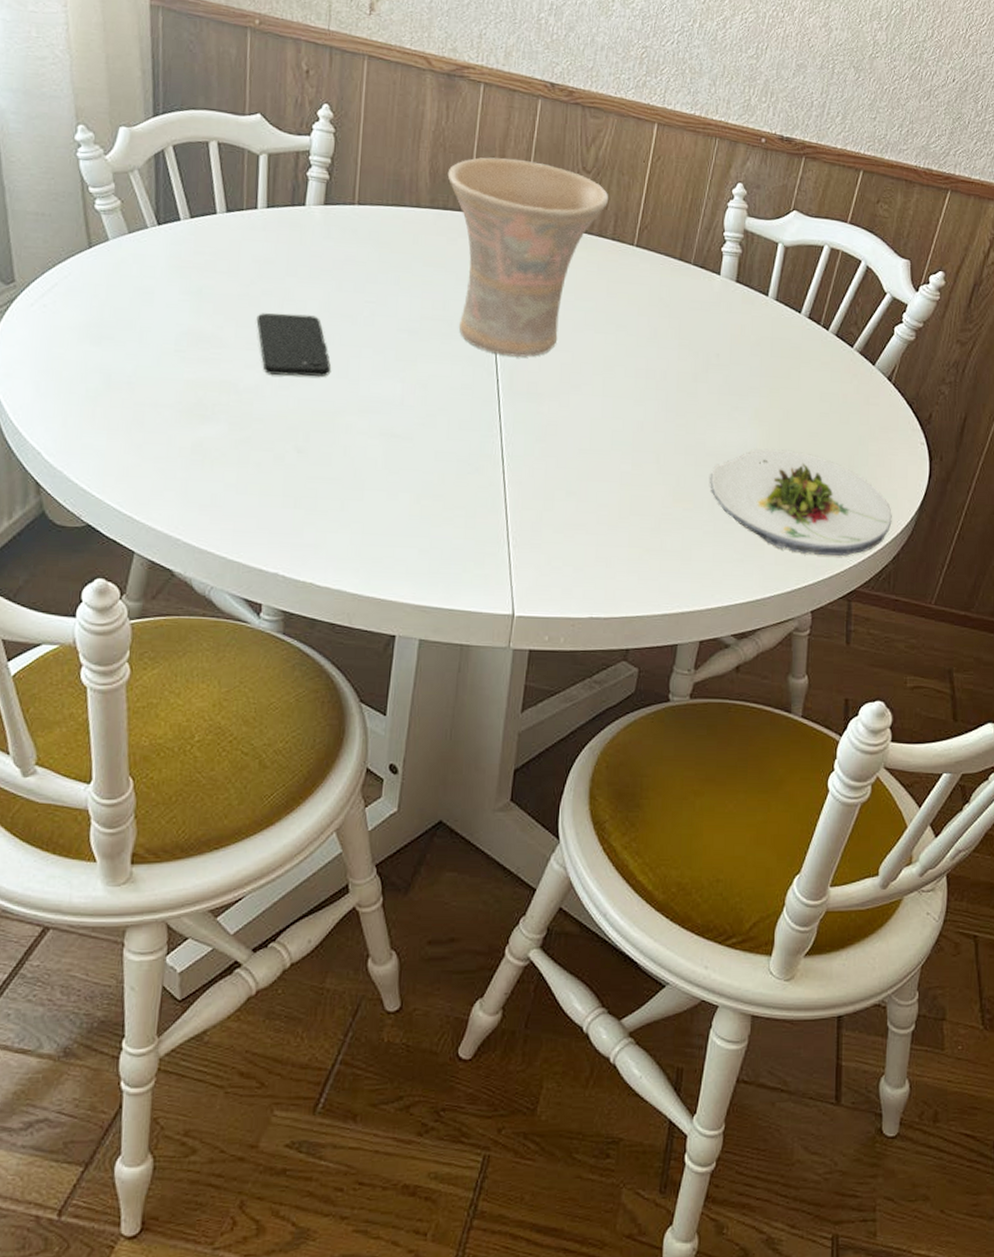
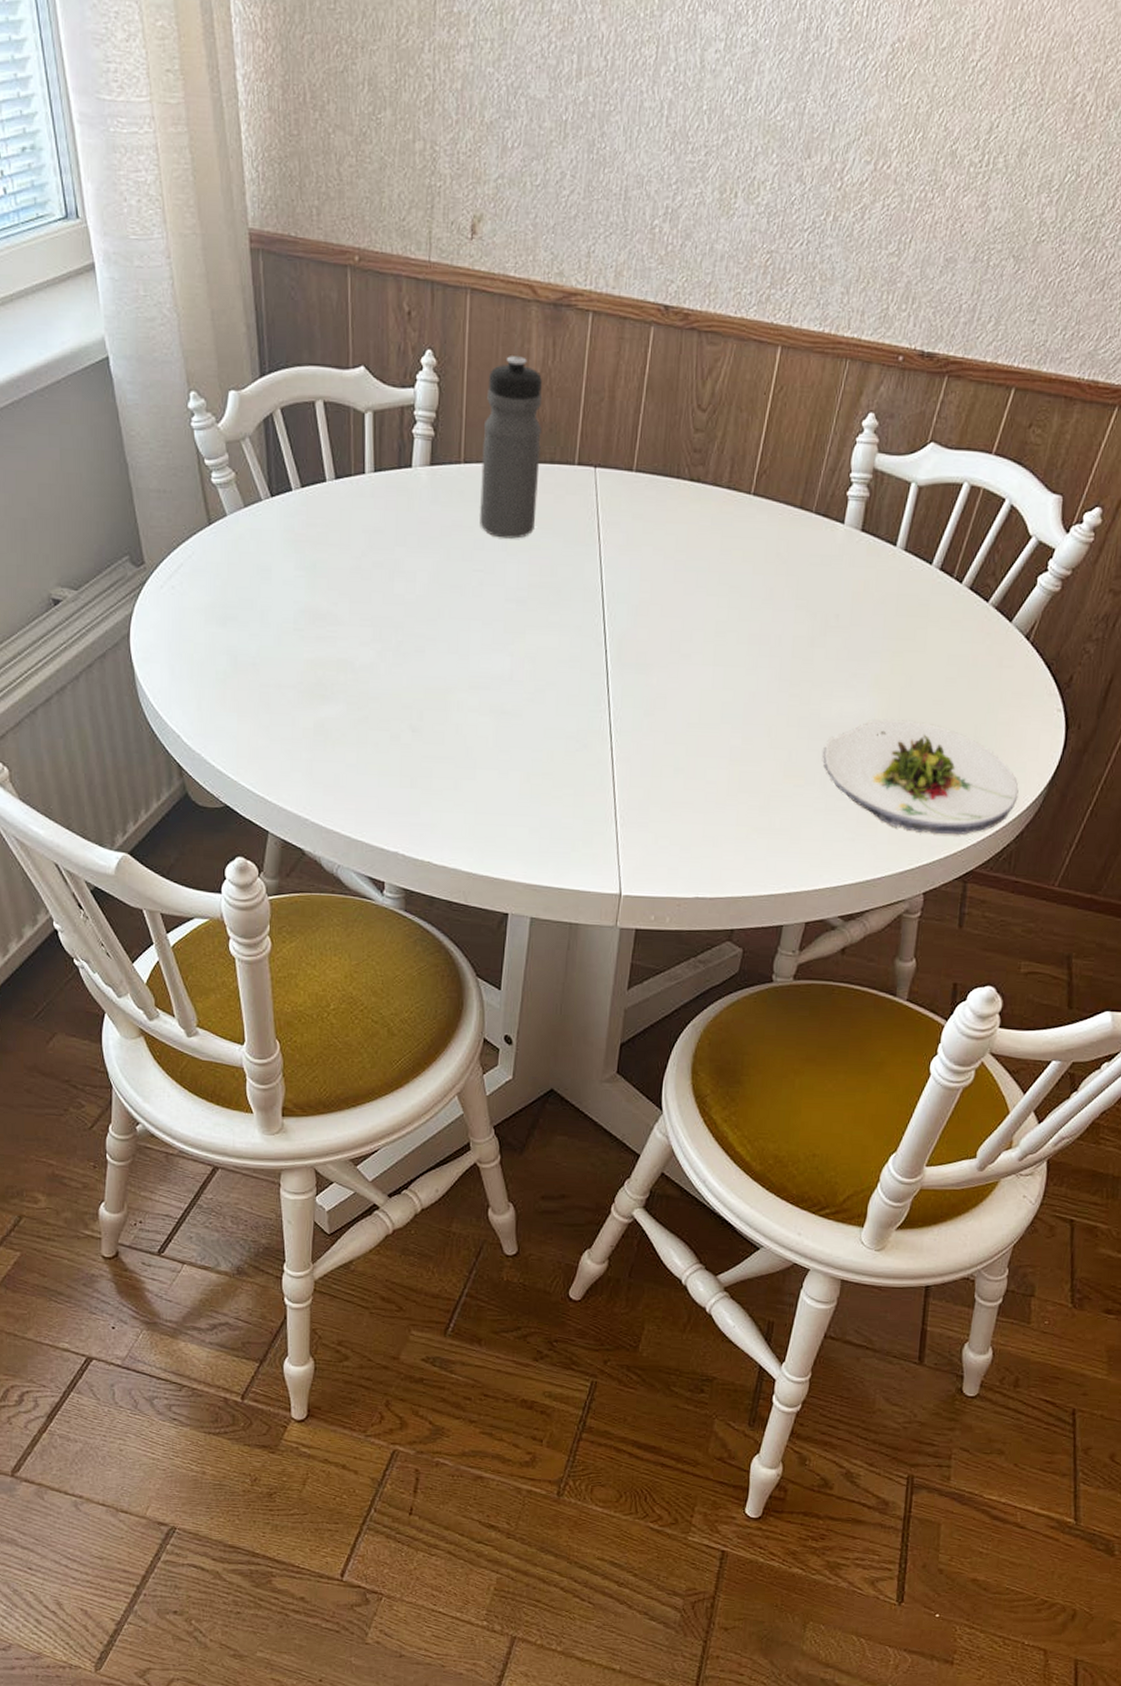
smartphone: present [256,313,332,377] -> none [369,586,442,653]
water bottle: none [373,115,436,275] -> present [480,356,543,539]
vase: present [447,157,608,357] -> none [554,399,724,625]

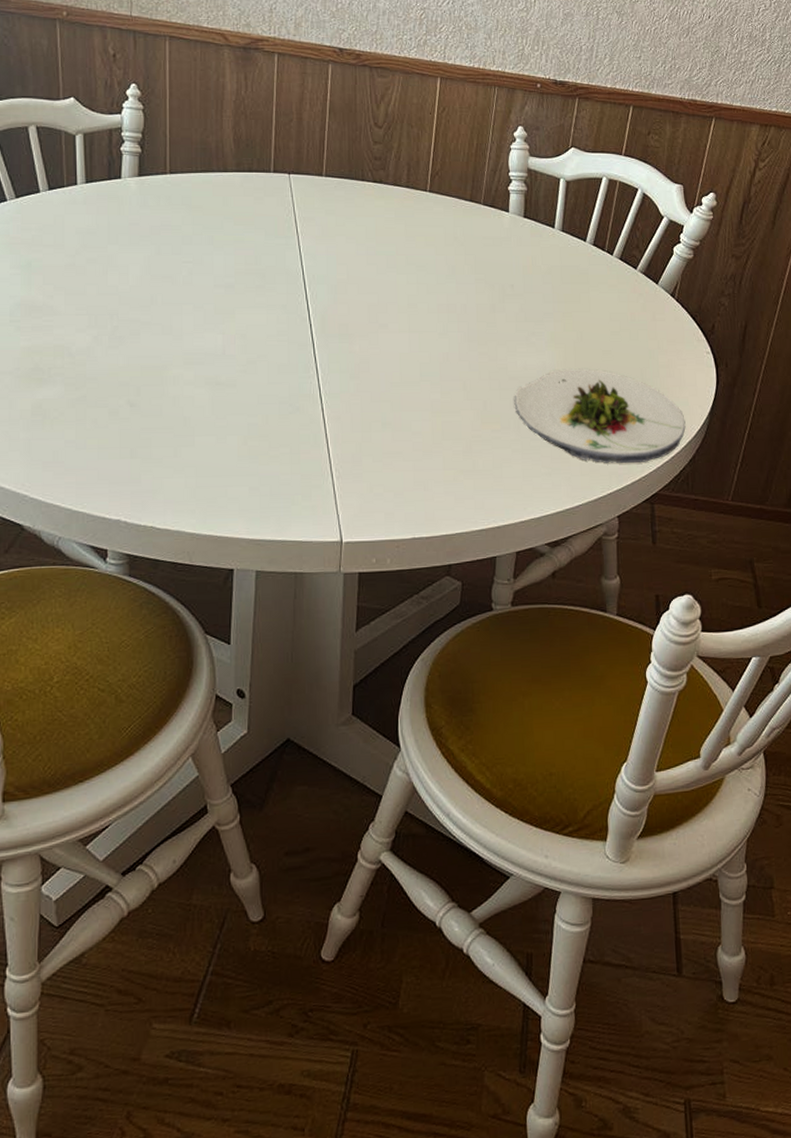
water bottle: present [480,356,543,539] -> none [186,88,239,234]

